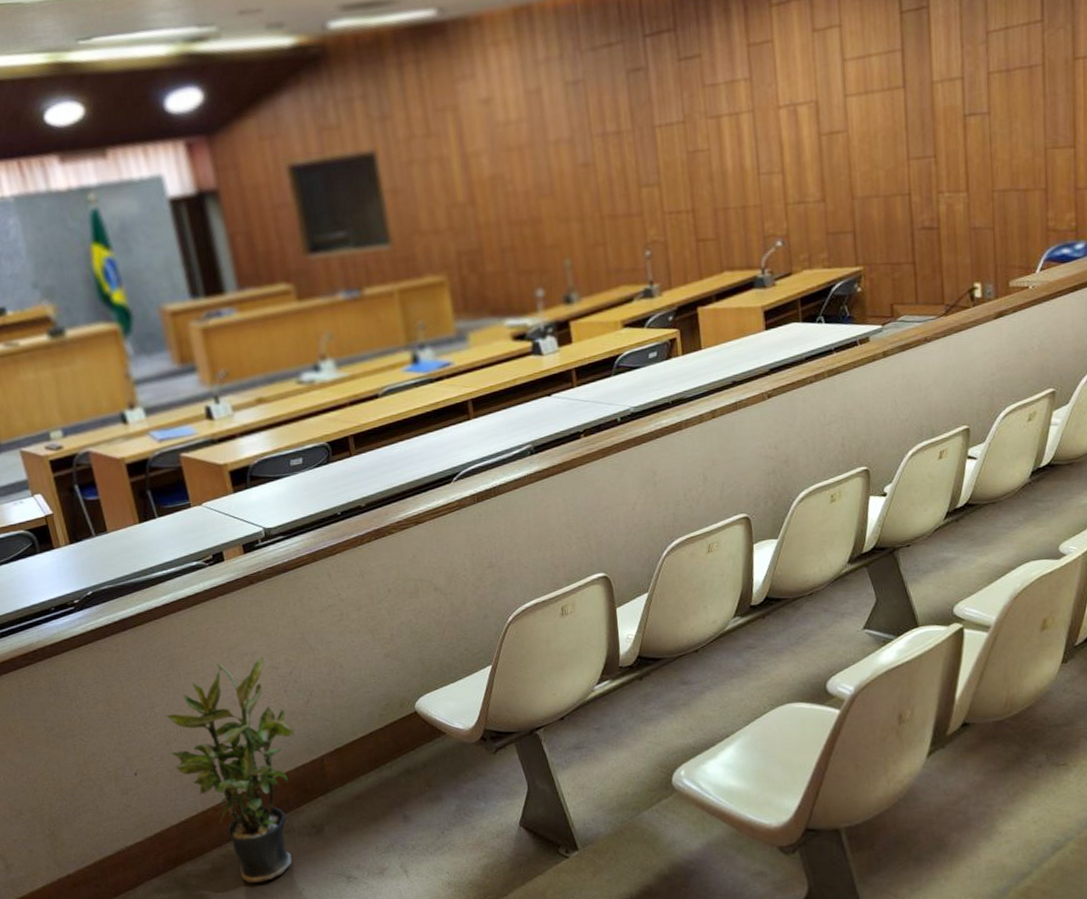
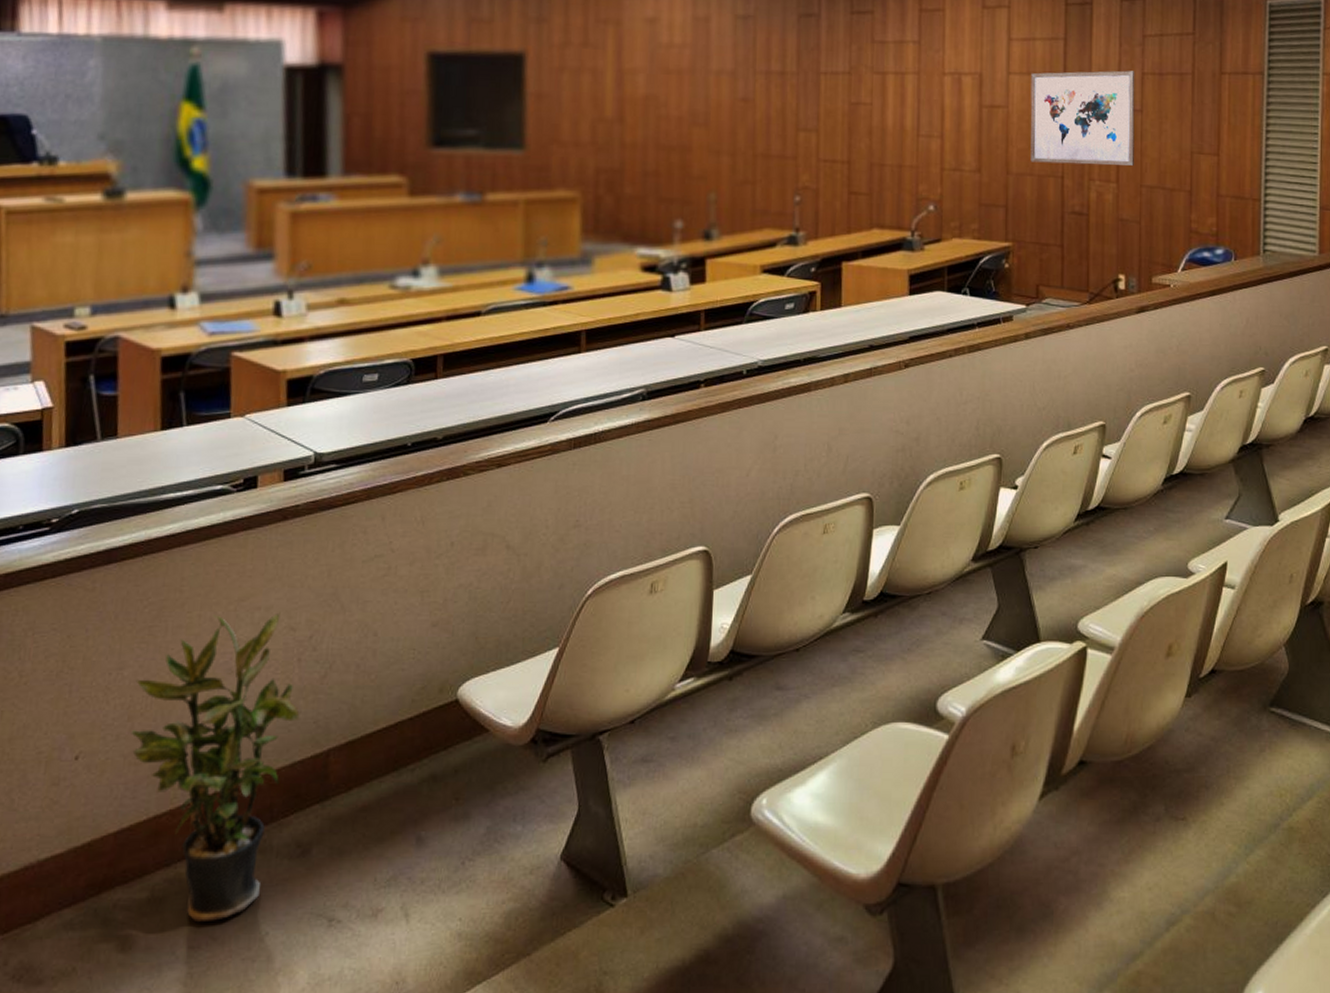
wall art: none [869,72,984,184] -> present [1030,70,1135,166]

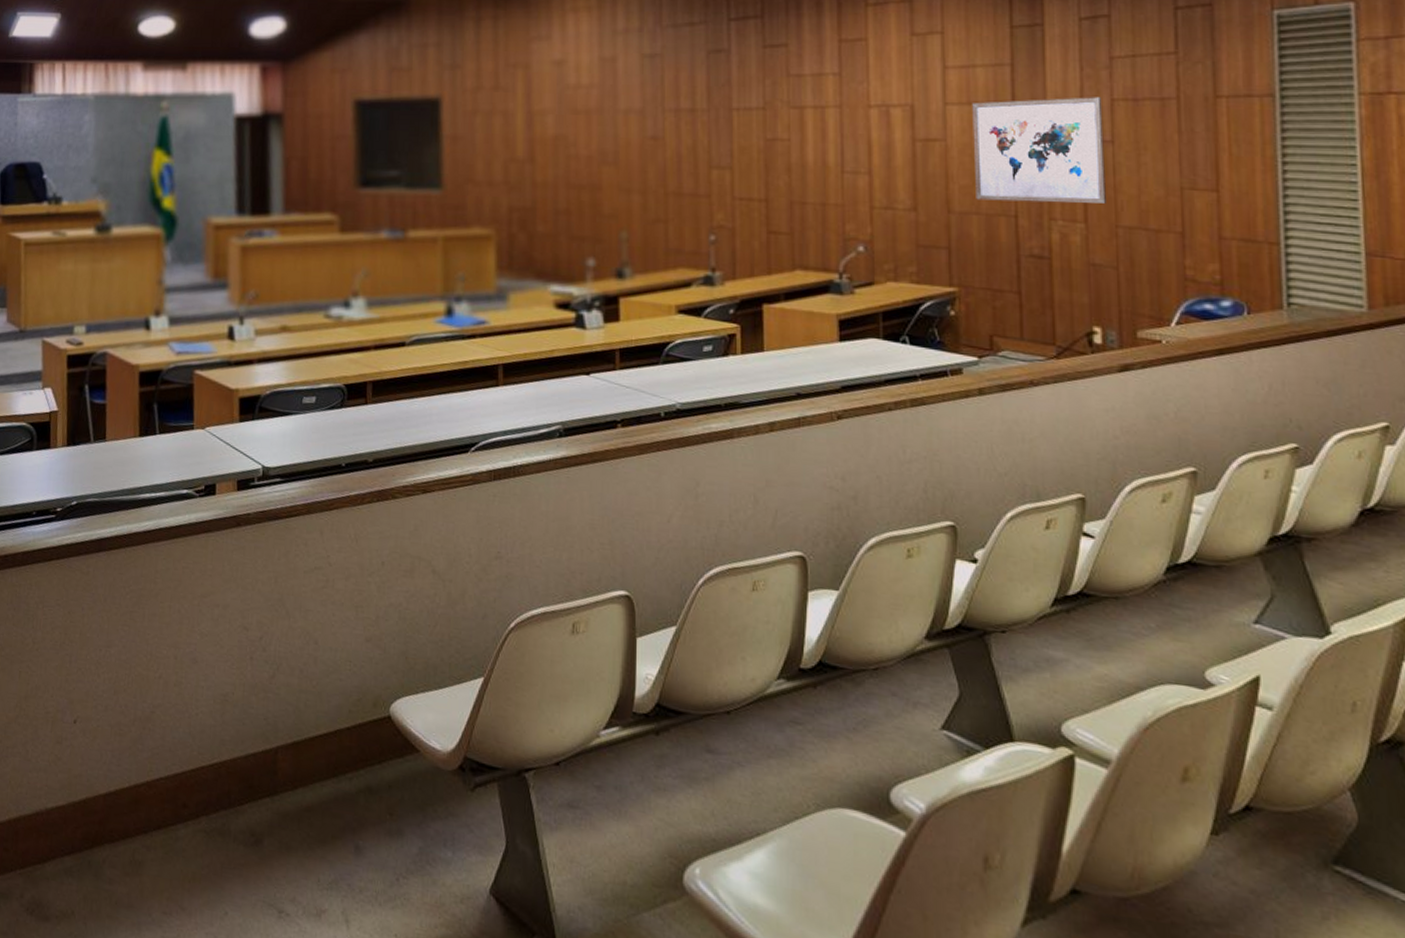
potted plant: present [131,612,300,923] -> none [116,607,253,893]

